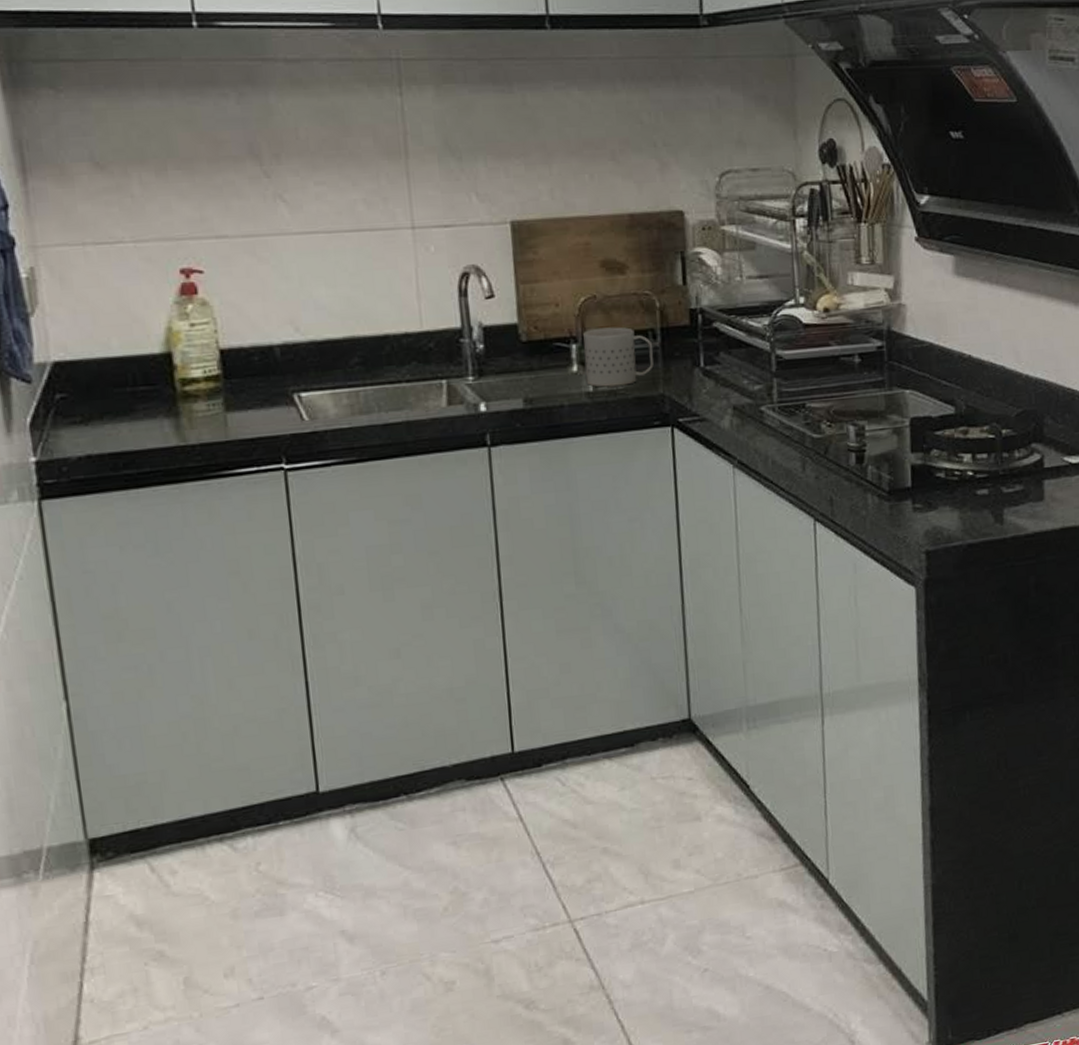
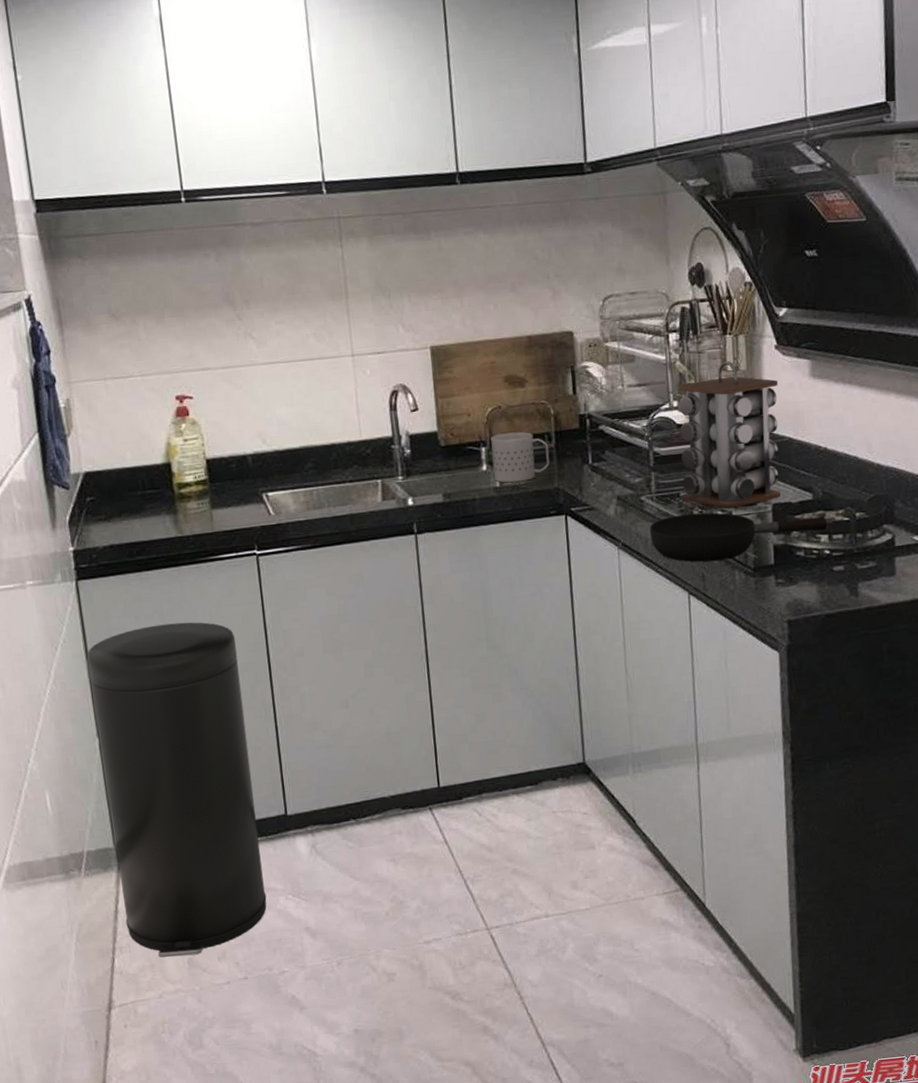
pedal bin: none [51,553,291,979] -> present [86,622,267,958]
wok: none [770,426,980,484] -> present [649,512,836,562]
spice rack: none [805,252,920,422] -> present [678,361,781,509]

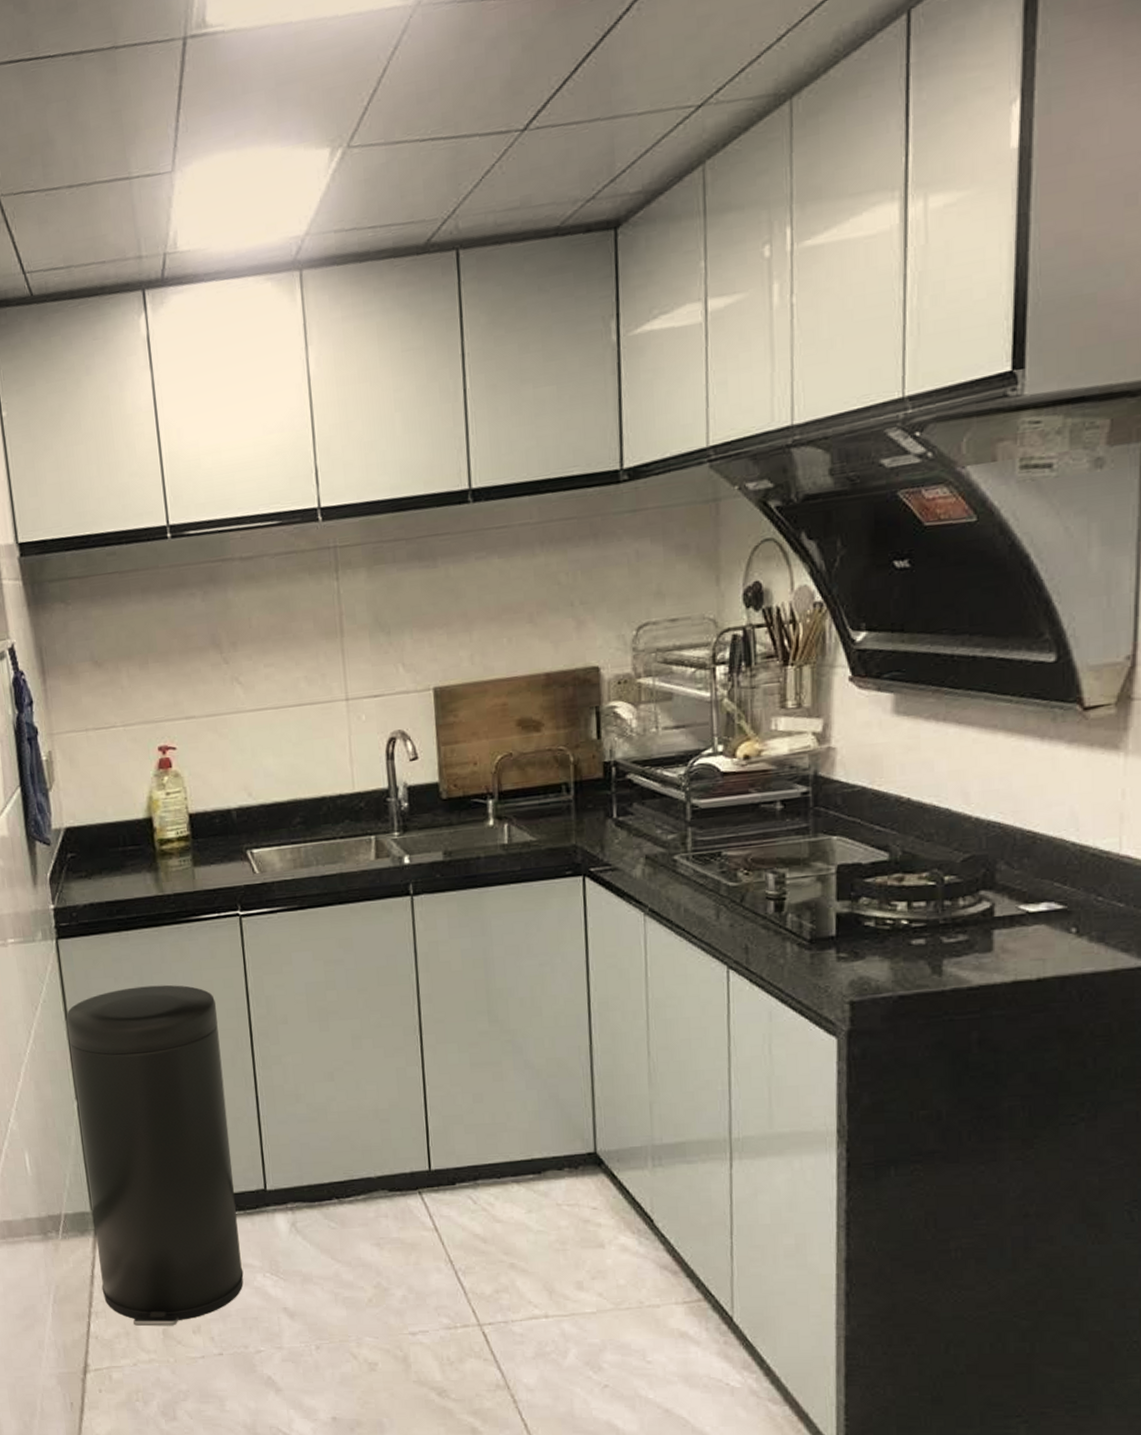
mug: present [490,432,550,483] -> none [499,782,567,840]
wok: present [649,512,836,562] -> none [683,874,918,932]
spice rack: present [678,361,781,509] -> none [724,696,850,870]

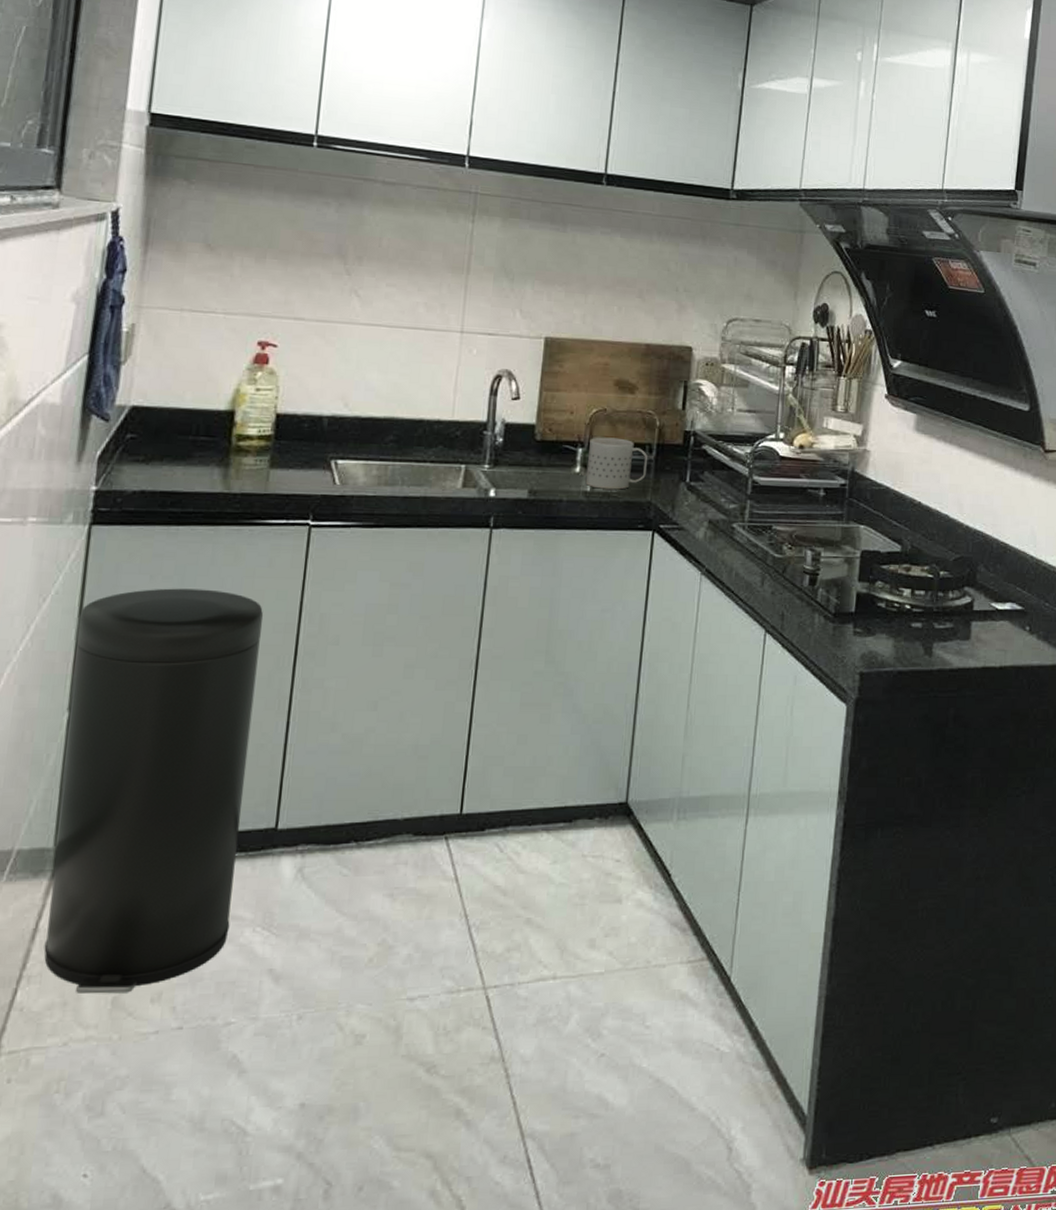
mug: none [499,782,567,840] -> present [585,437,648,490]

